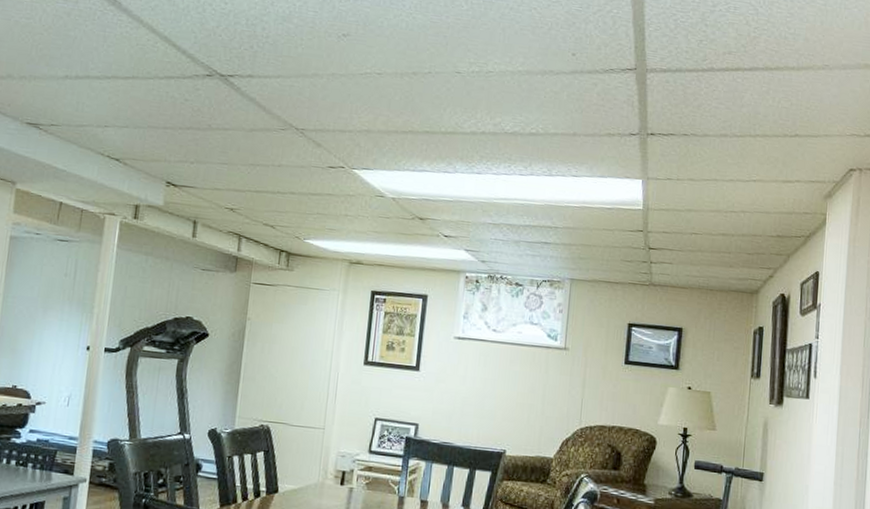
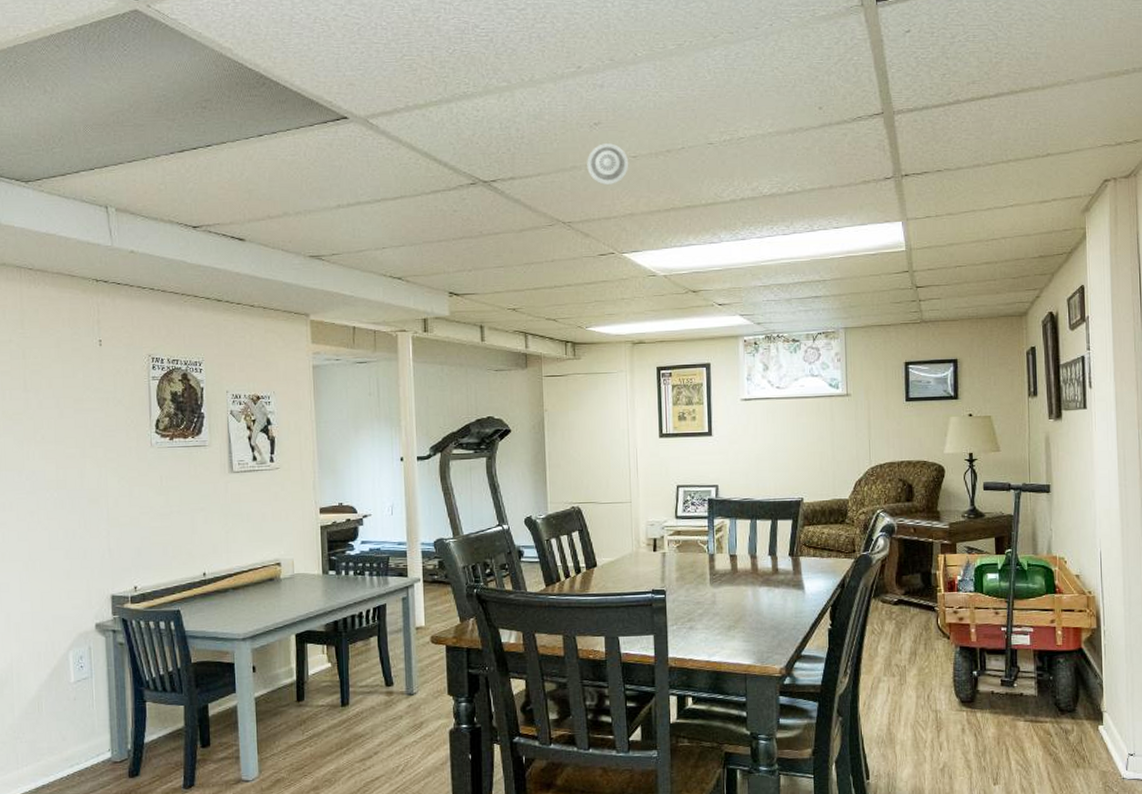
smoke detector: none [329,55,372,98] -> present [587,143,628,185]

